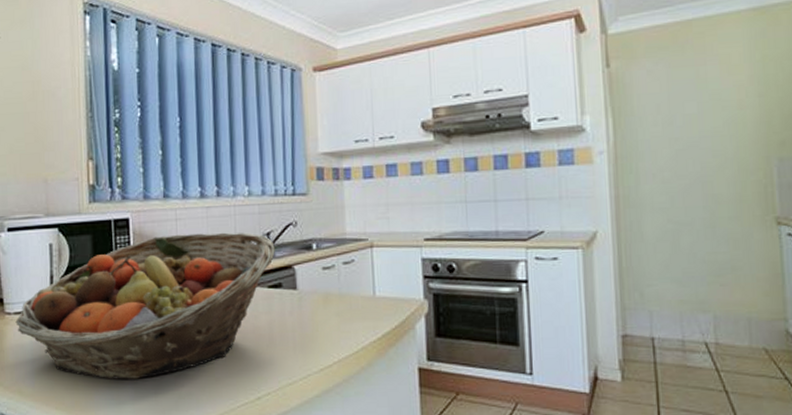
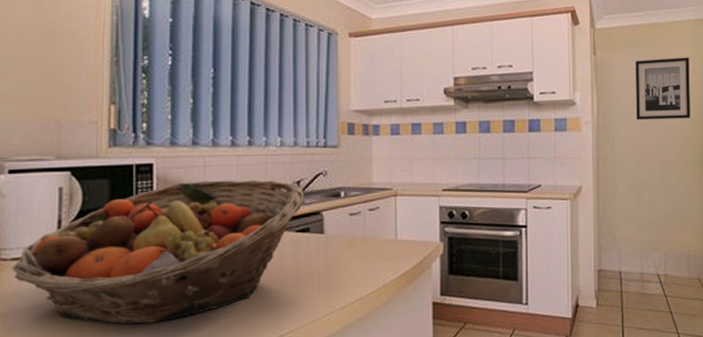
wall art: none [664,59,747,146] -> present [635,57,691,120]

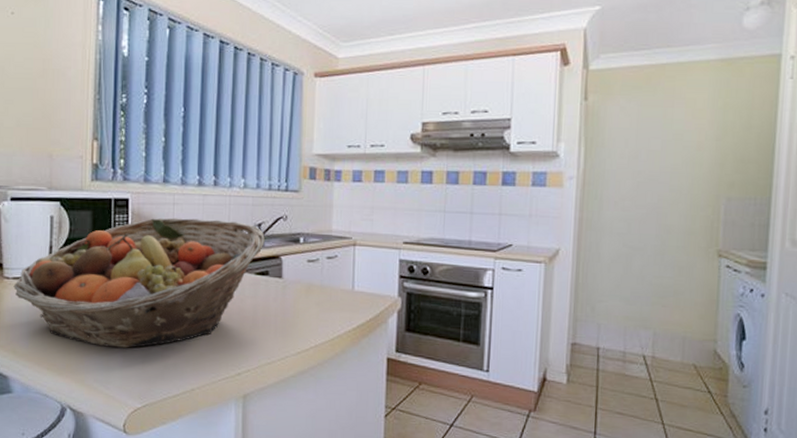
wall art: present [635,57,691,120] -> none [632,105,706,179]

